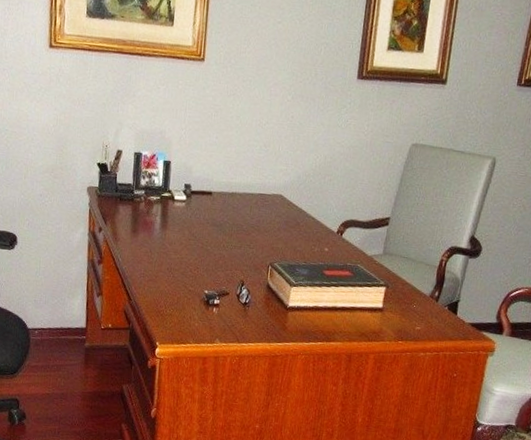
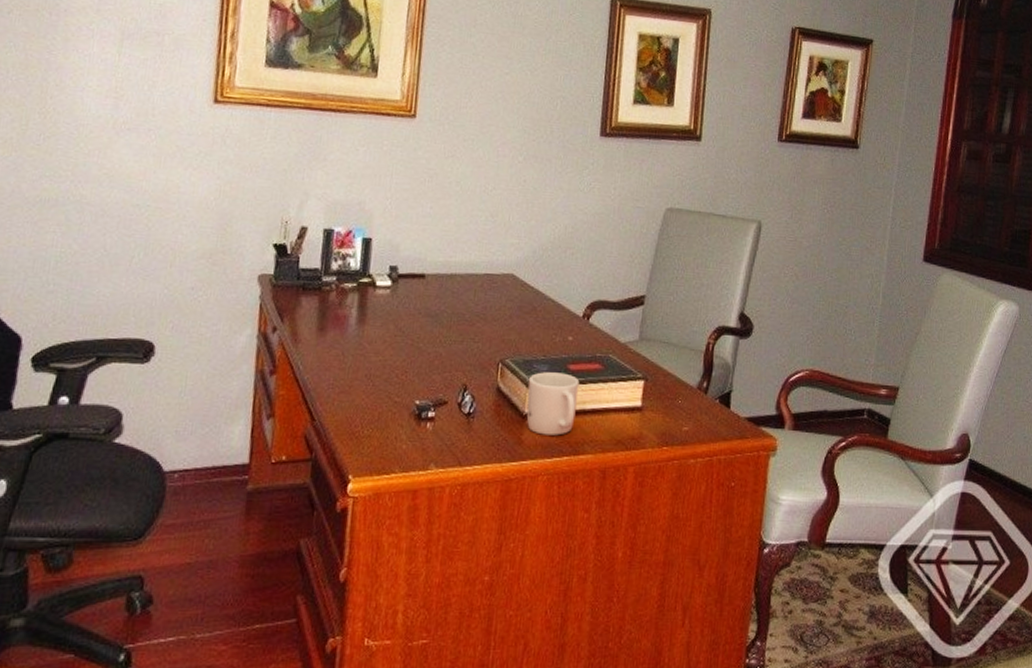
mug: none [289,275,333,326] -> present [526,372,580,436]

